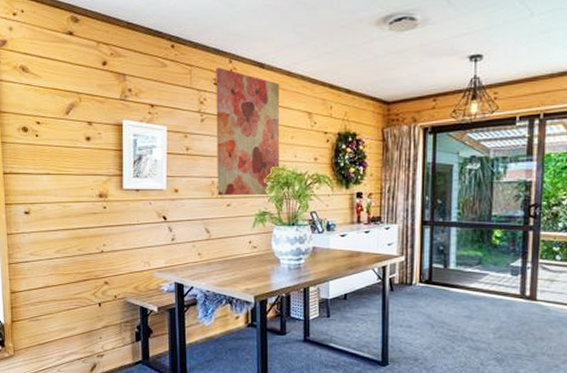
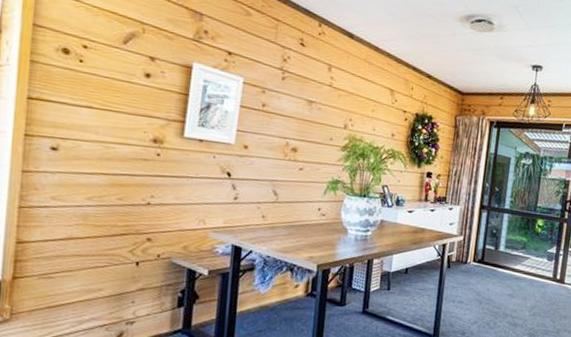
wall art: present [216,67,280,196] -> none [290,28,367,164]

